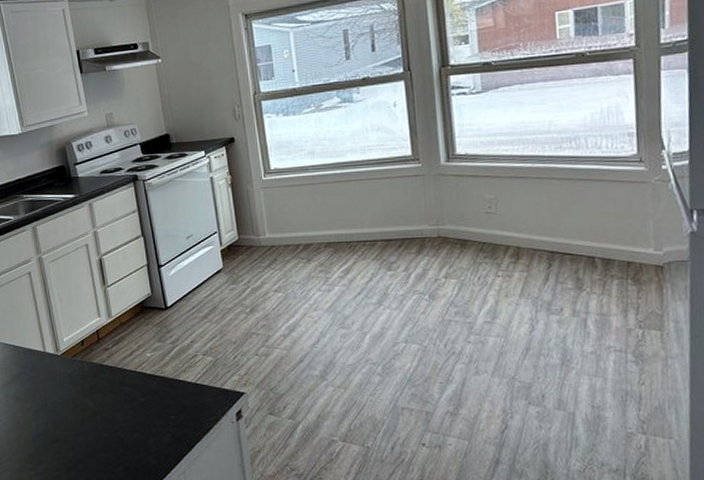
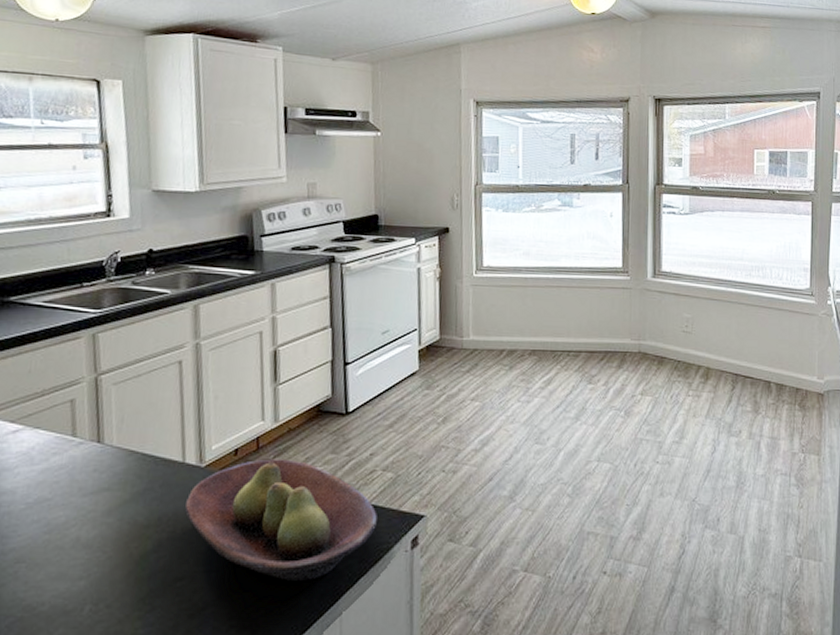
fruit bowl: none [50,347,205,444] -> present [184,459,379,581]

